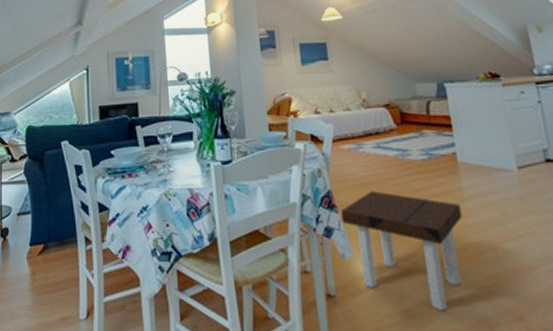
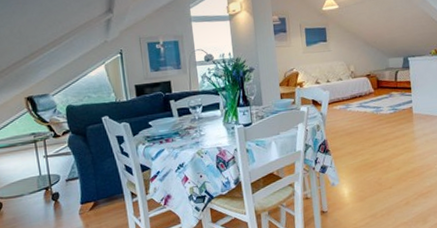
side table: present [340,191,463,311] -> none [332,137,413,212]

